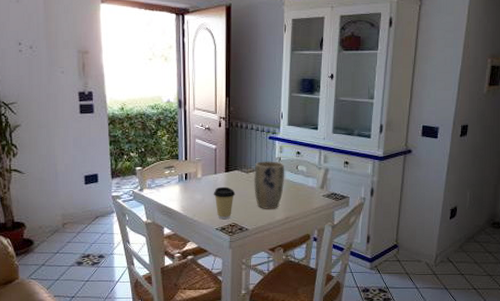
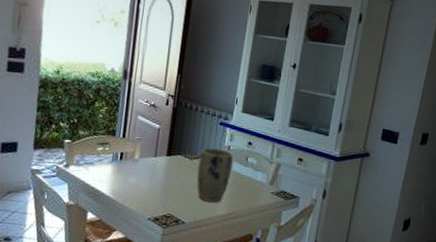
coffee cup: present [213,186,236,219] -> none [150,171,176,208]

